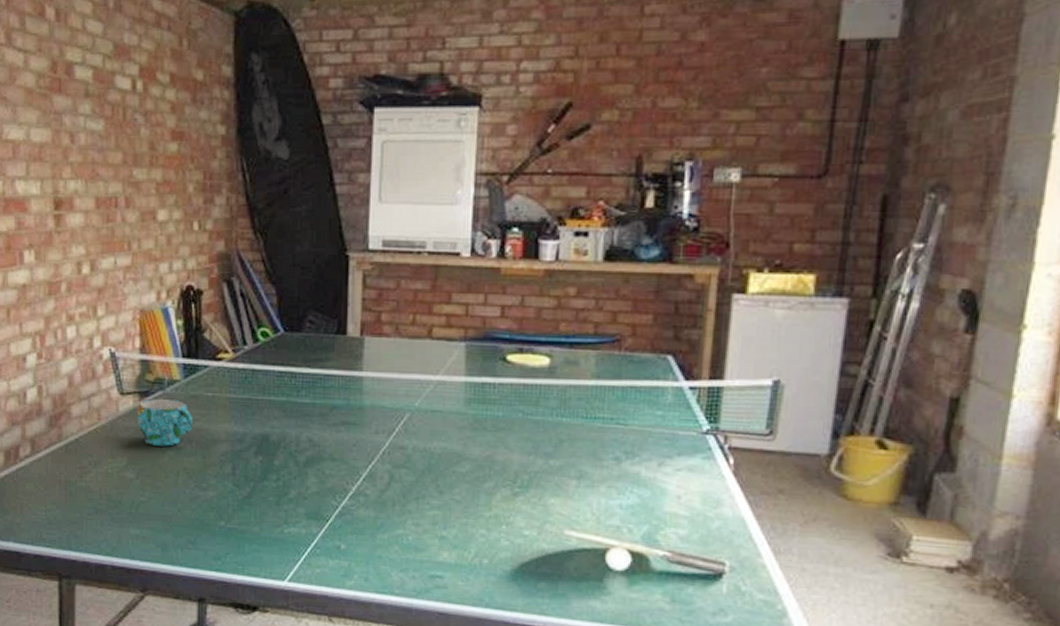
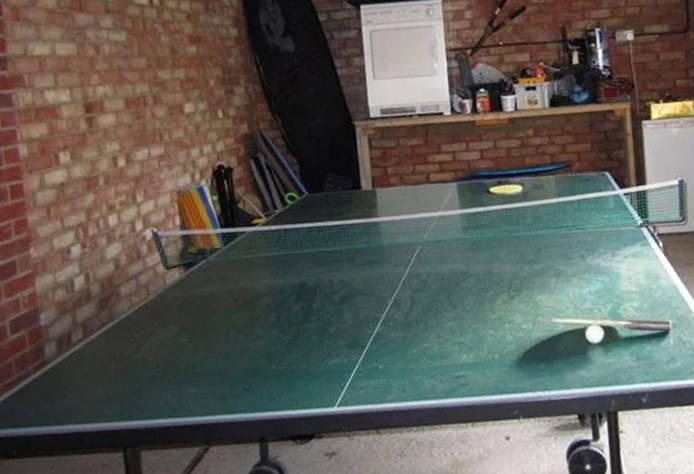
cup: present [138,399,193,446] -> none [184,266,237,310]

